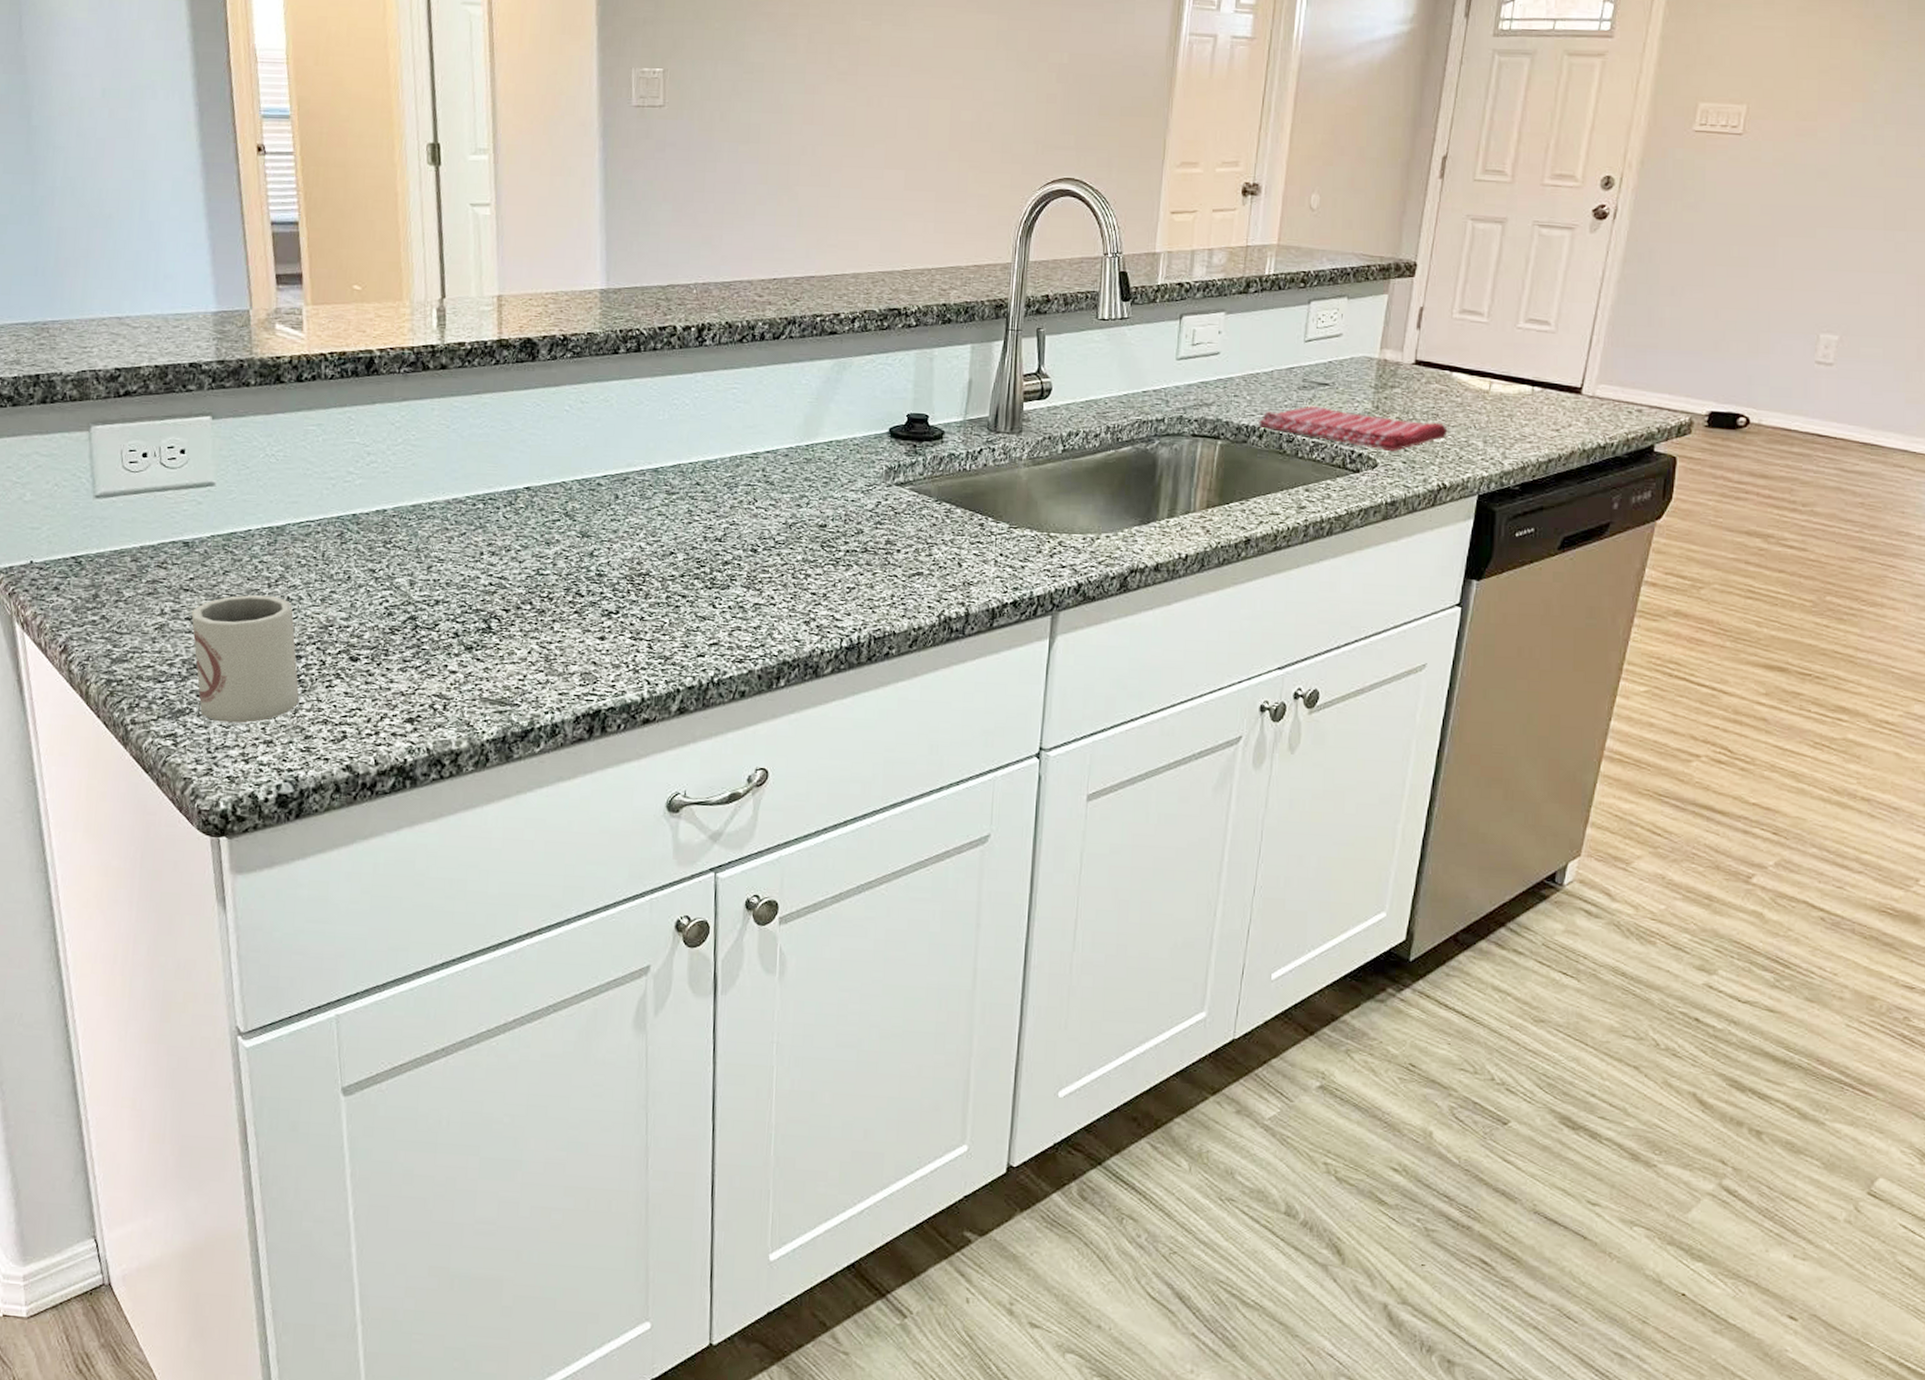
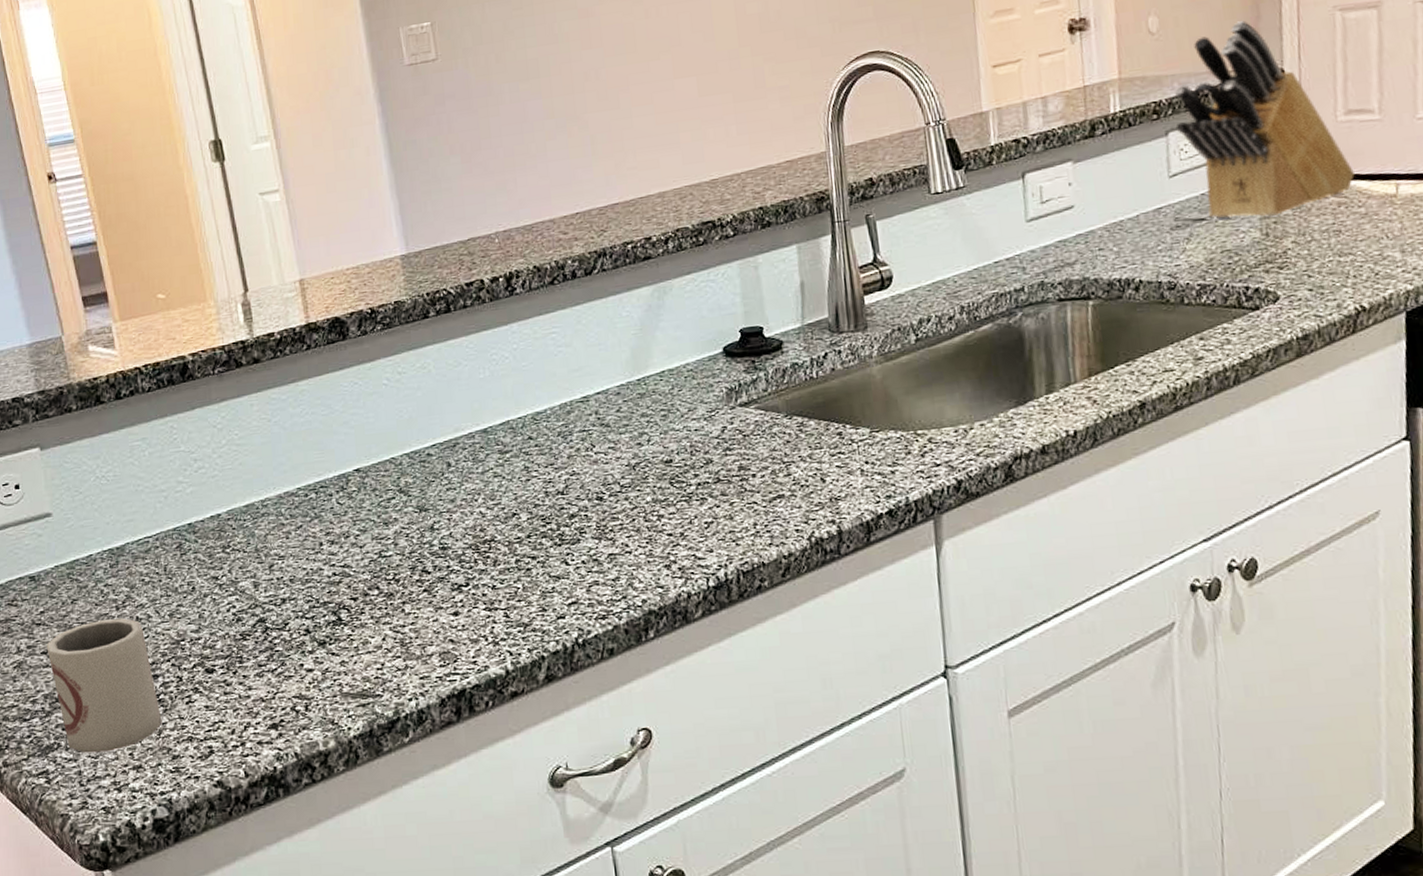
dish towel: present [1258,405,1448,451] -> none [1132,240,1356,281]
knife block: none [1318,213,1458,393] -> present [1174,20,1355,219]

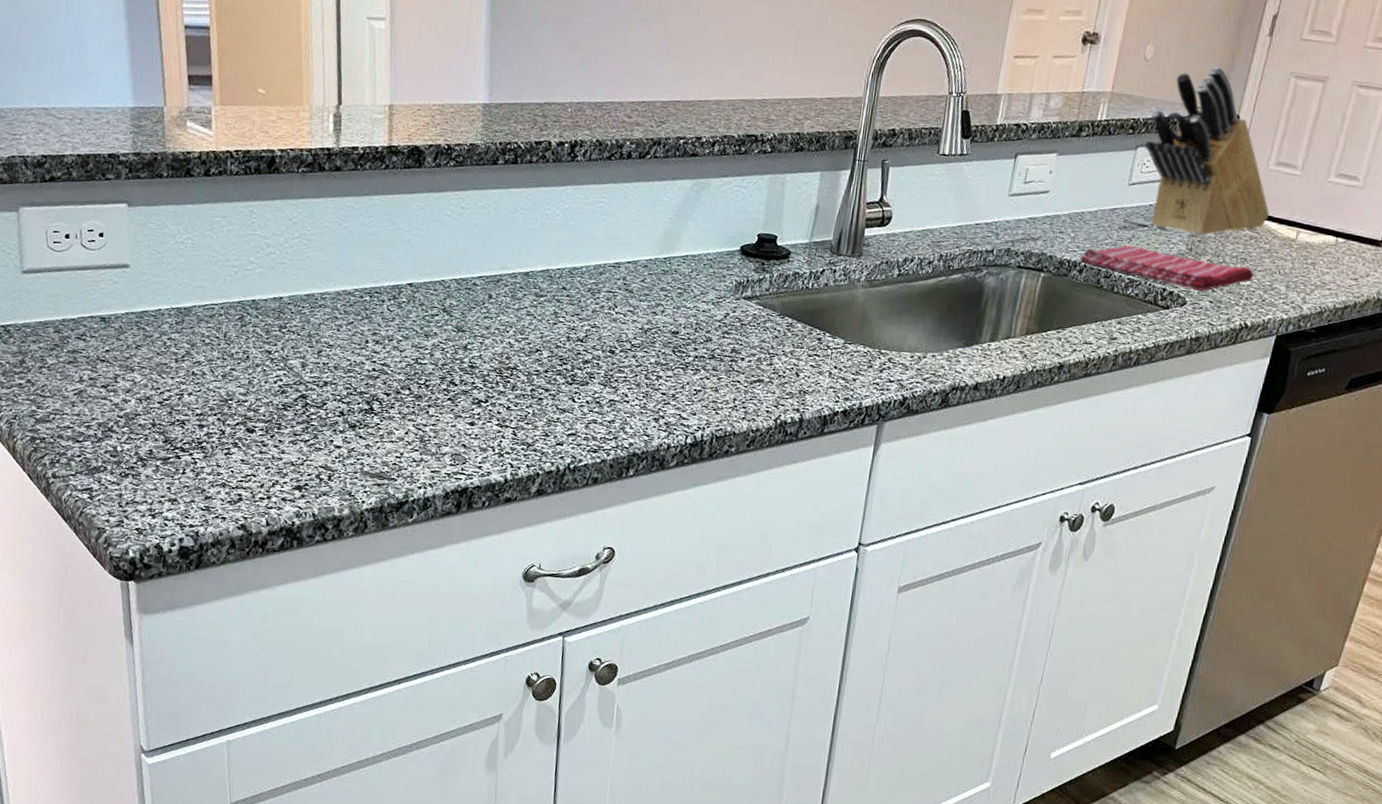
cup: present [46,618,162,753] -> none [106,368,201,483]
dish towel: none [1132,240,1356,281] -> present [1080,245,1254,291]

